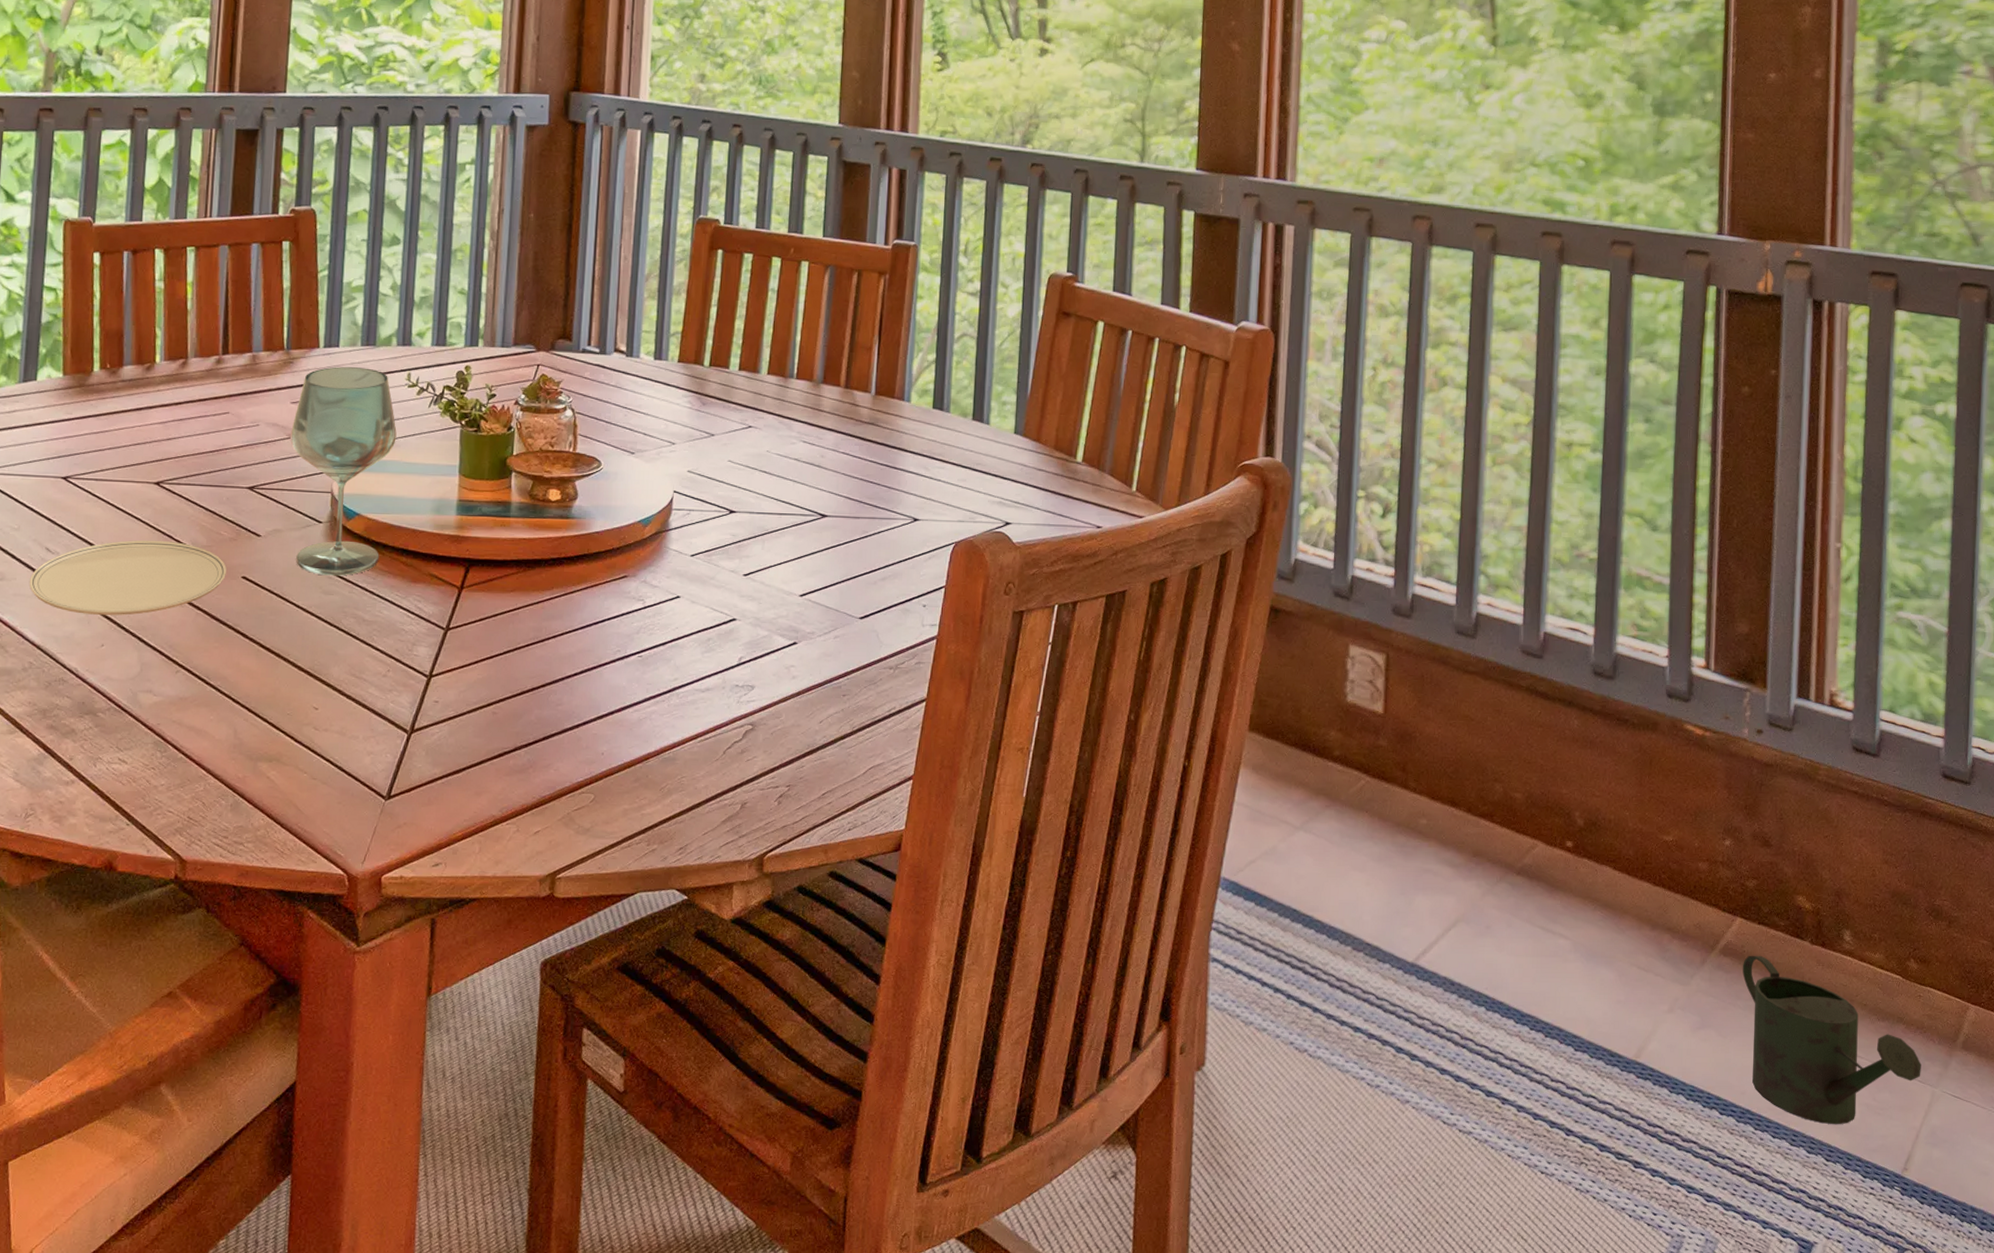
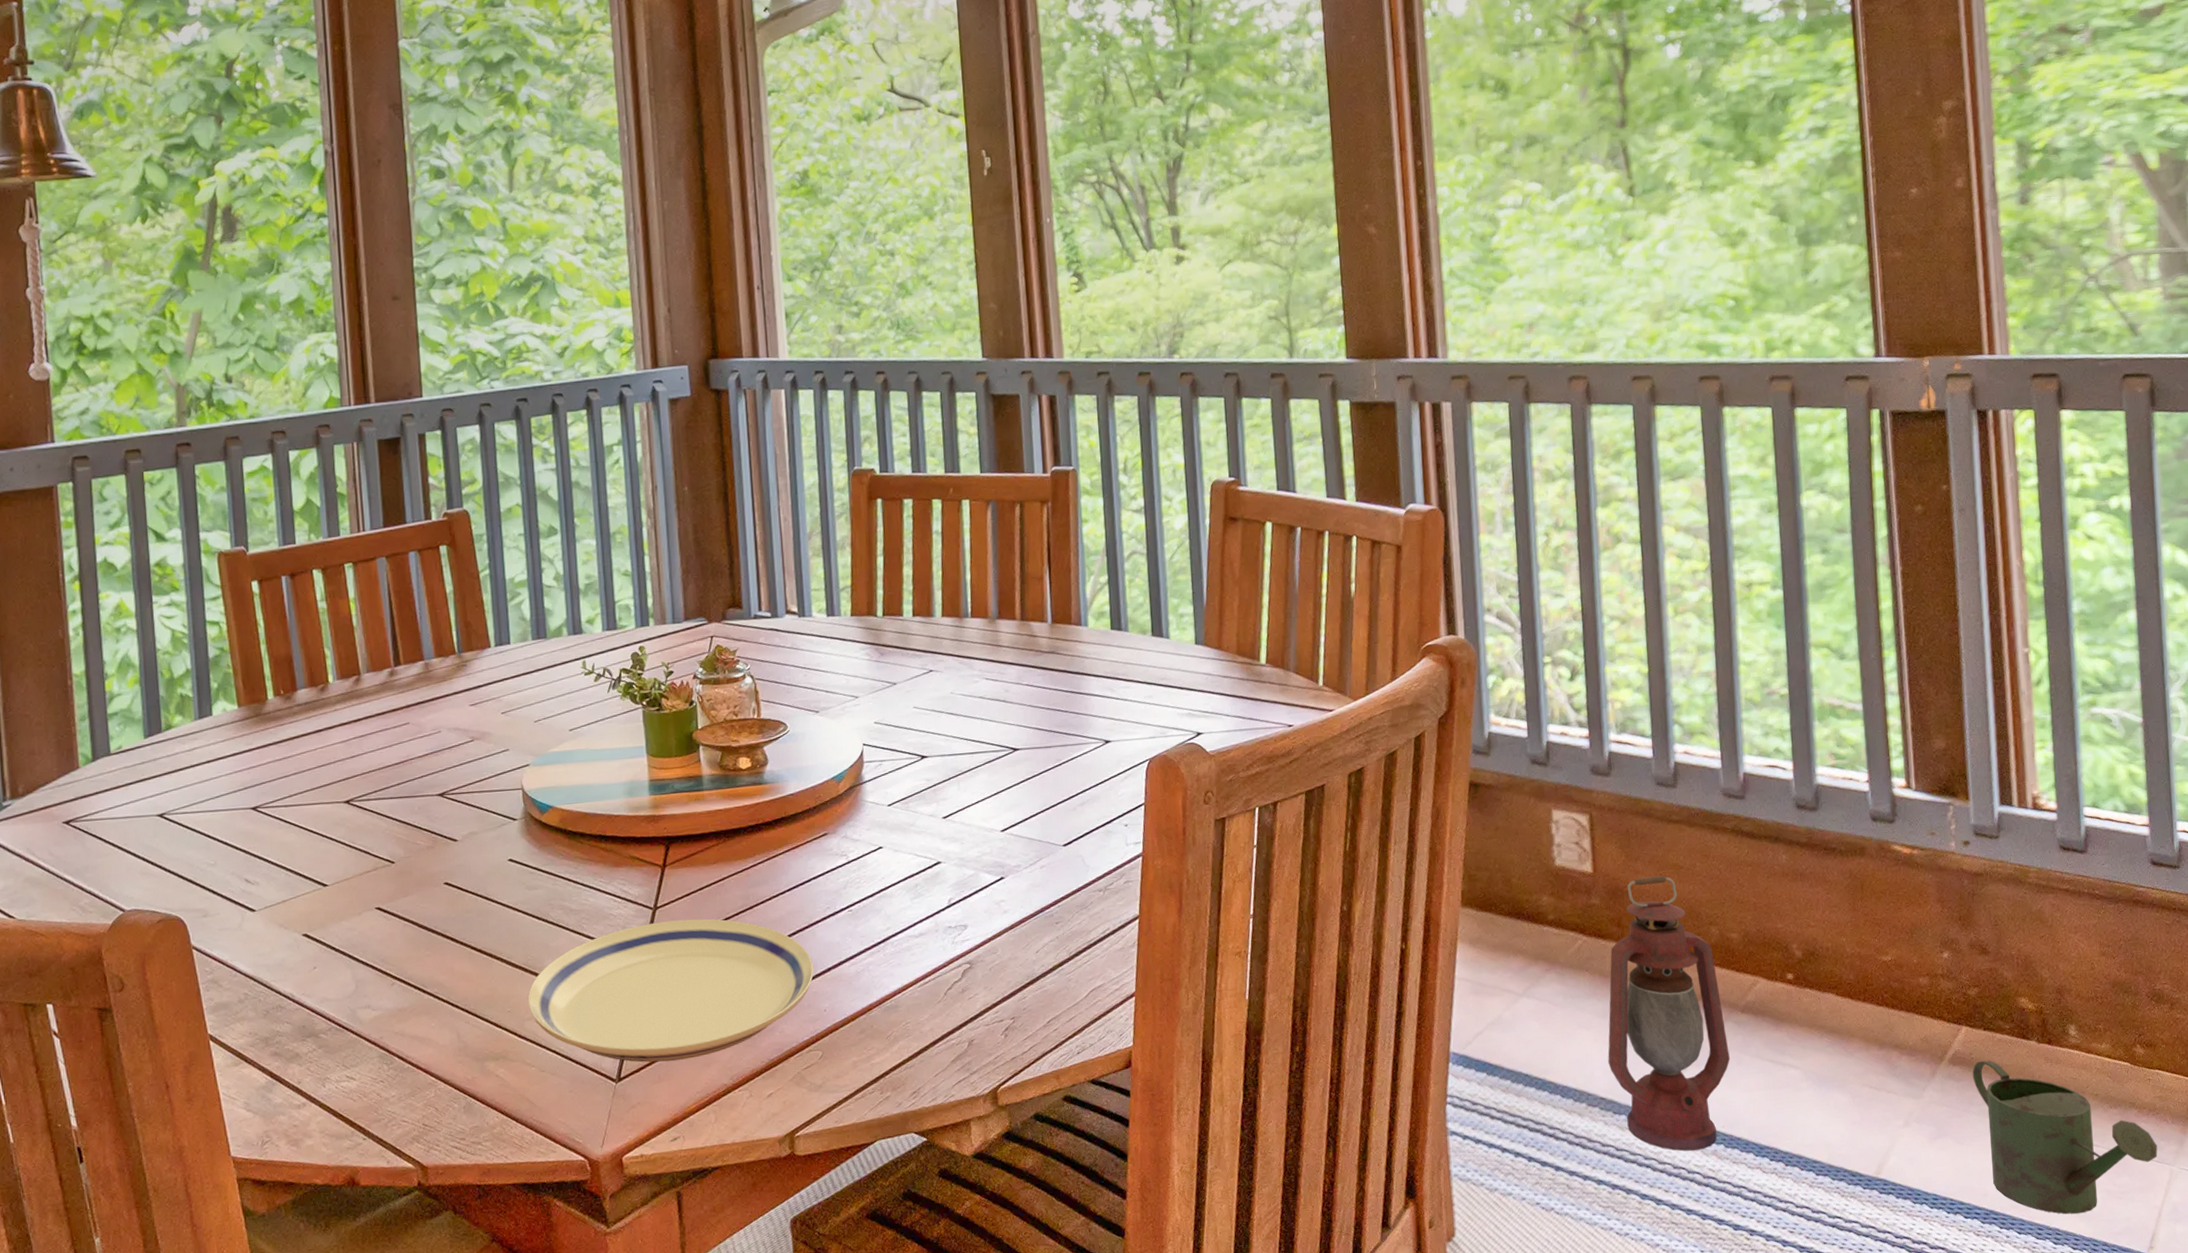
plate: present [29,540,226,615] -> none [232,857,428,940]
wine glass: present [290,367,397,576] -> none [473,661,580,872]
plate: none [308,643,596,785] -> present [527,918,814,1063]
lantern: none [1378,725,1501,1010] -> present [1607,875,1731,1152]

